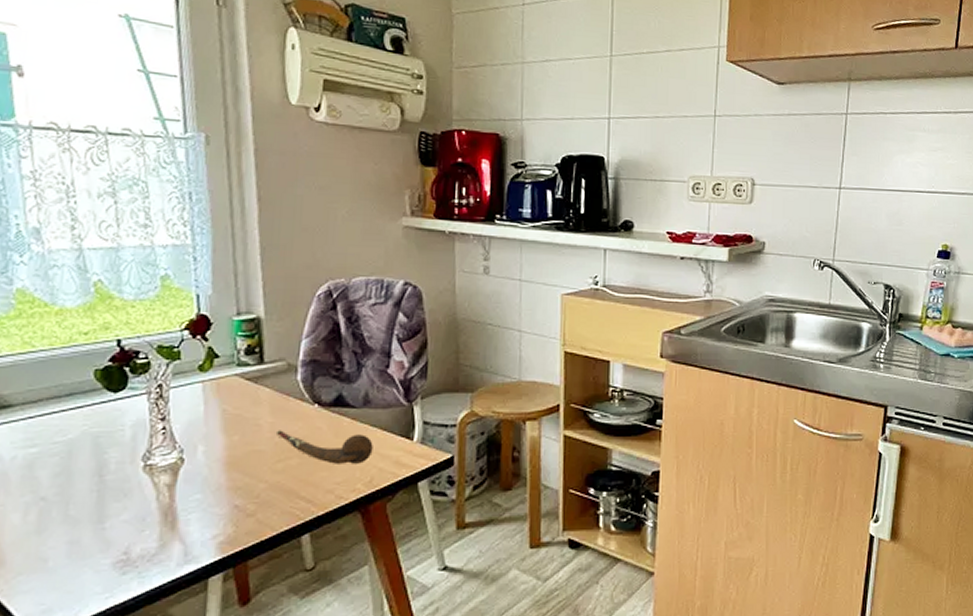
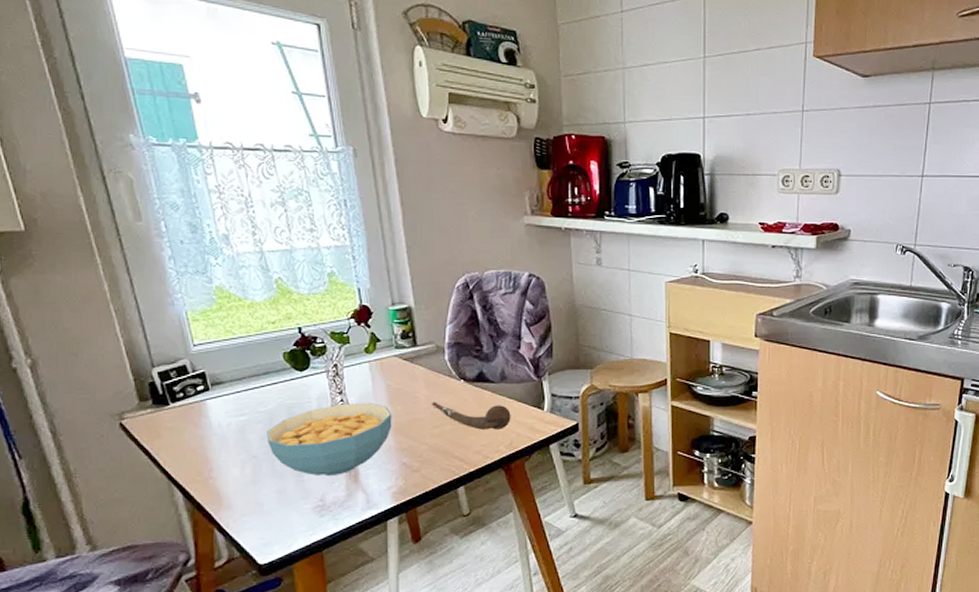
cereal bowl: none [61,430,226,523] -> present [267,402,392,477]

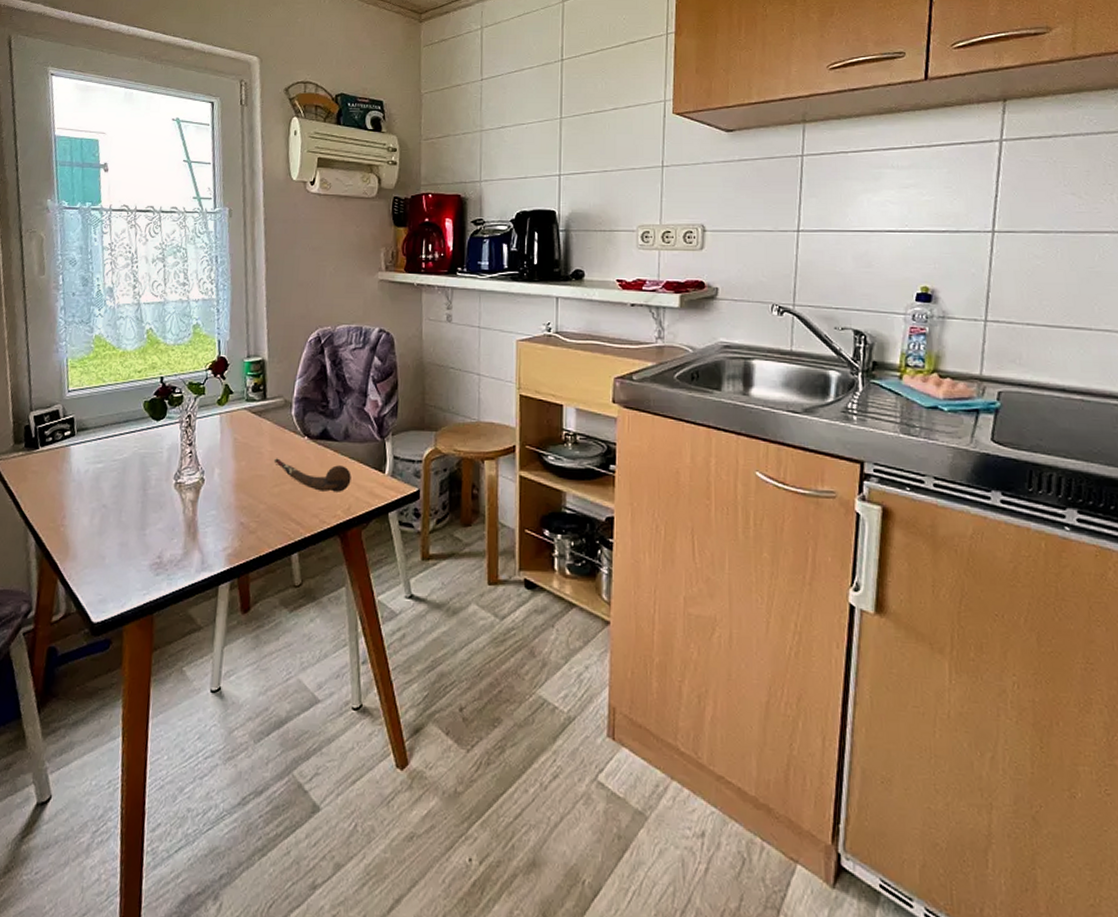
cereal bowl: present [267,402,392,477] -> none [117,455,236,532]

